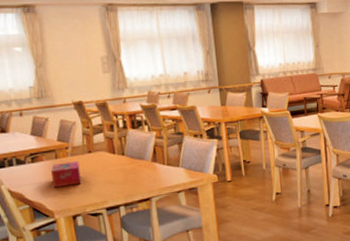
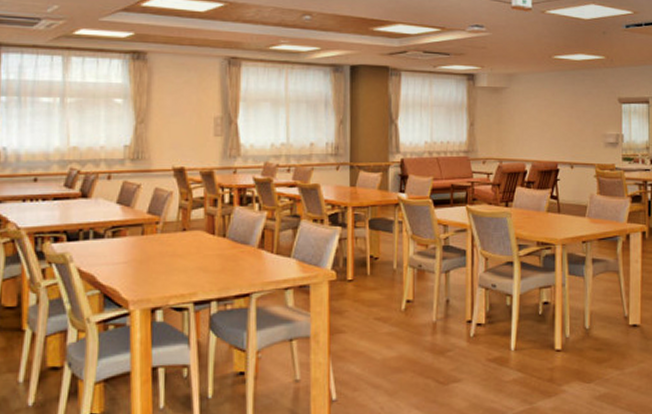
tissue box: present [51,161,82,188] -> none [133,239,169,272]

